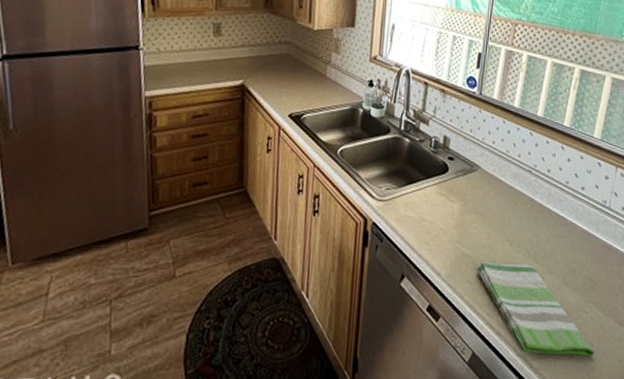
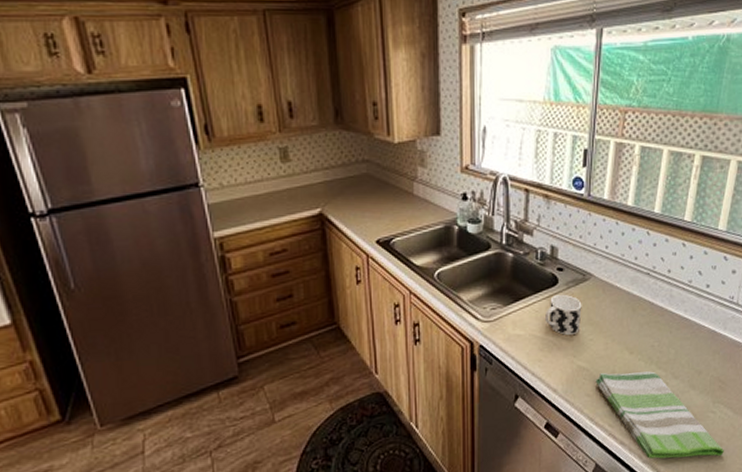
cup: none [433,181,469,221] -> present [544,294,582,335]

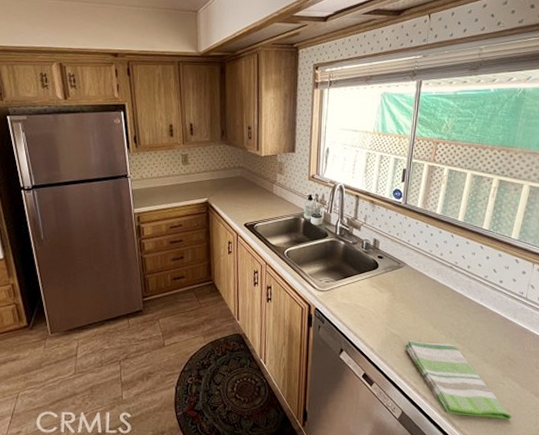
cup: present [544,294,582,335] -> none [366,276,397,308]

